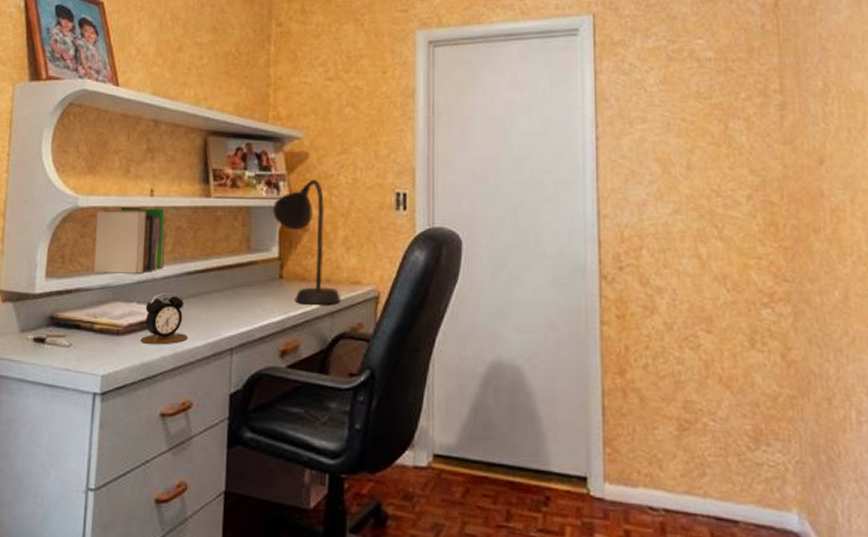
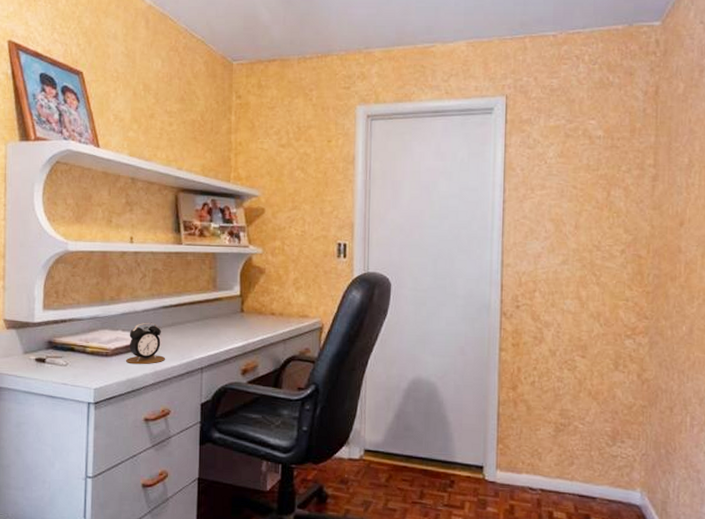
books: present [93,207,166,274] -> none [83,252,144,307]
desk lamp: present [272,180,340,306] -> none [234,231,291,335]

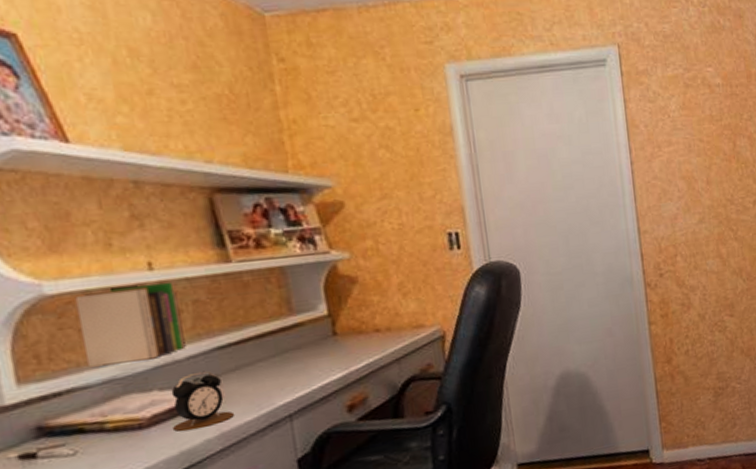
books: none [83,252,144,307] -> present [75,281,186,368]

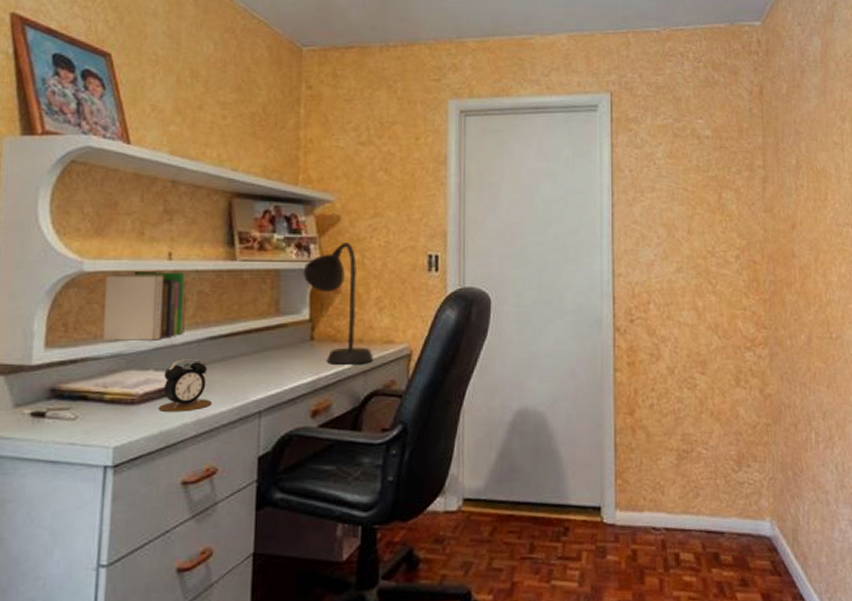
desk lamp: none [311,229,405,357] -> present [303,242,373,366]

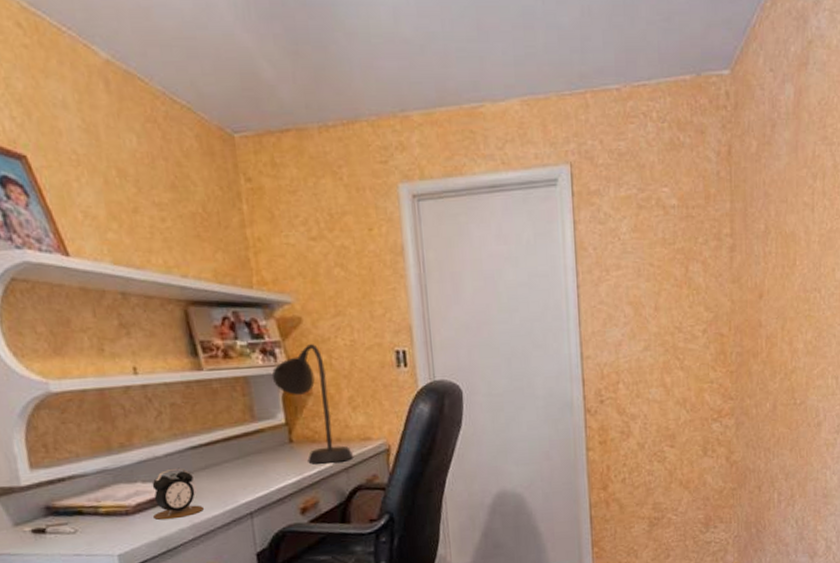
books: present [102,272,186,341] -> none [74,385,164,458]

